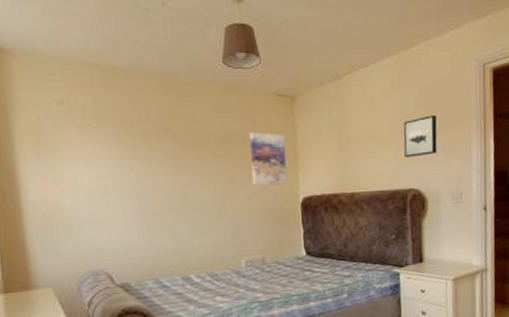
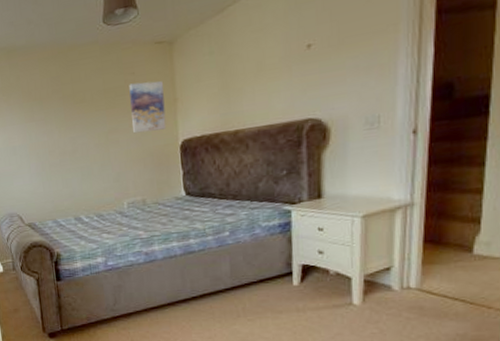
wall art: present [403,115,437,157] -> none [300,29,347,85]

